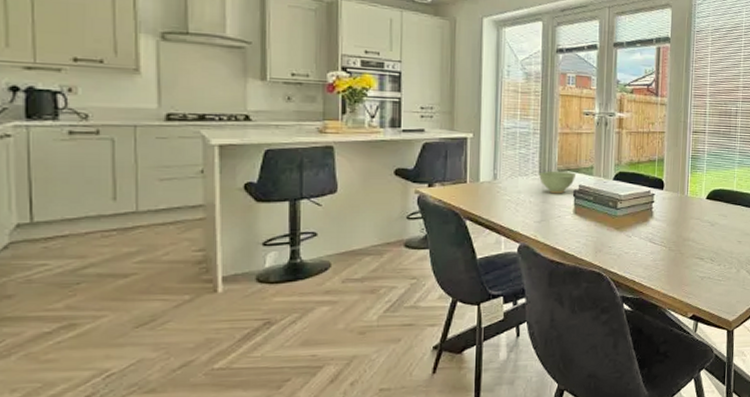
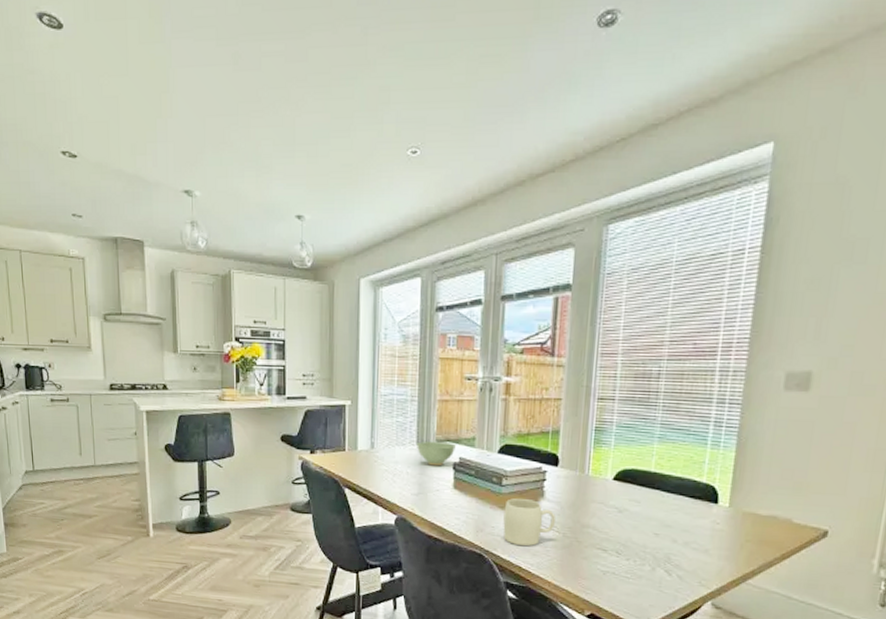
mug: none [619,219,662,262] -> present [503,497,556,547]

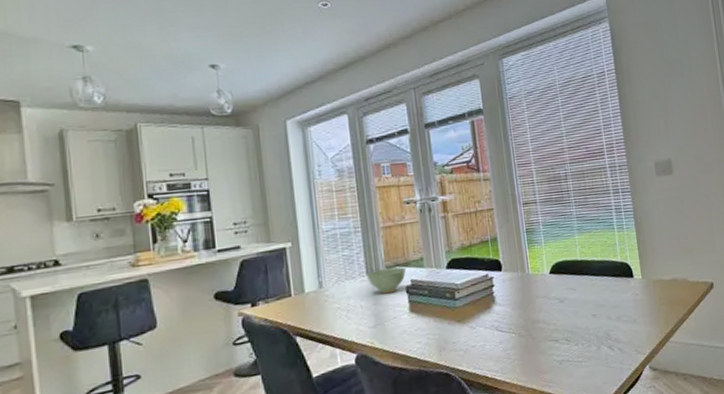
mug: present [503,497,556,547] -> none [461,307,510,356]

